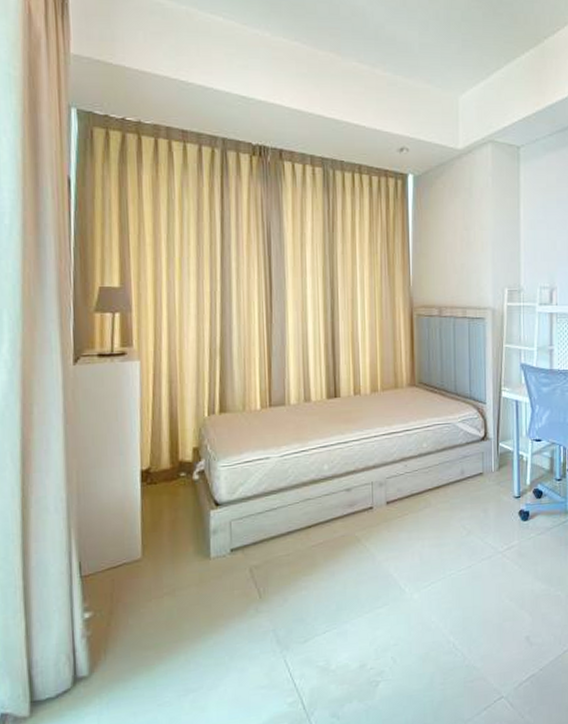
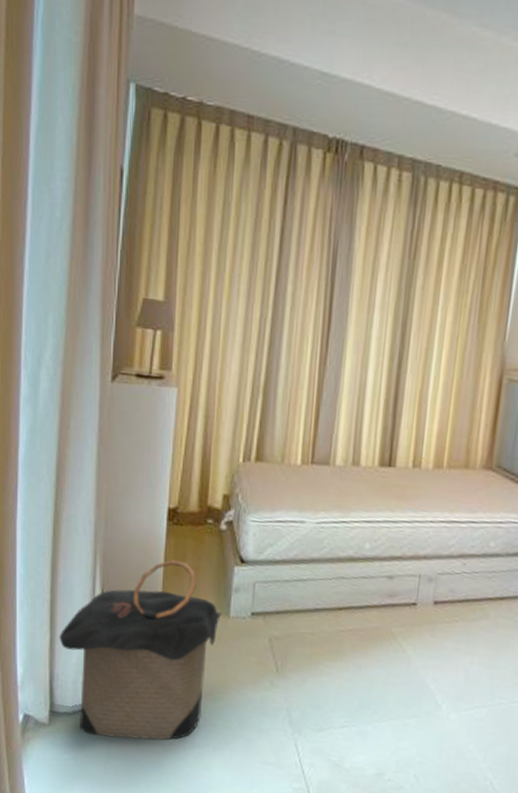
laundry hamper: none [35,517,204,714] -> present [59,559,223,740]

